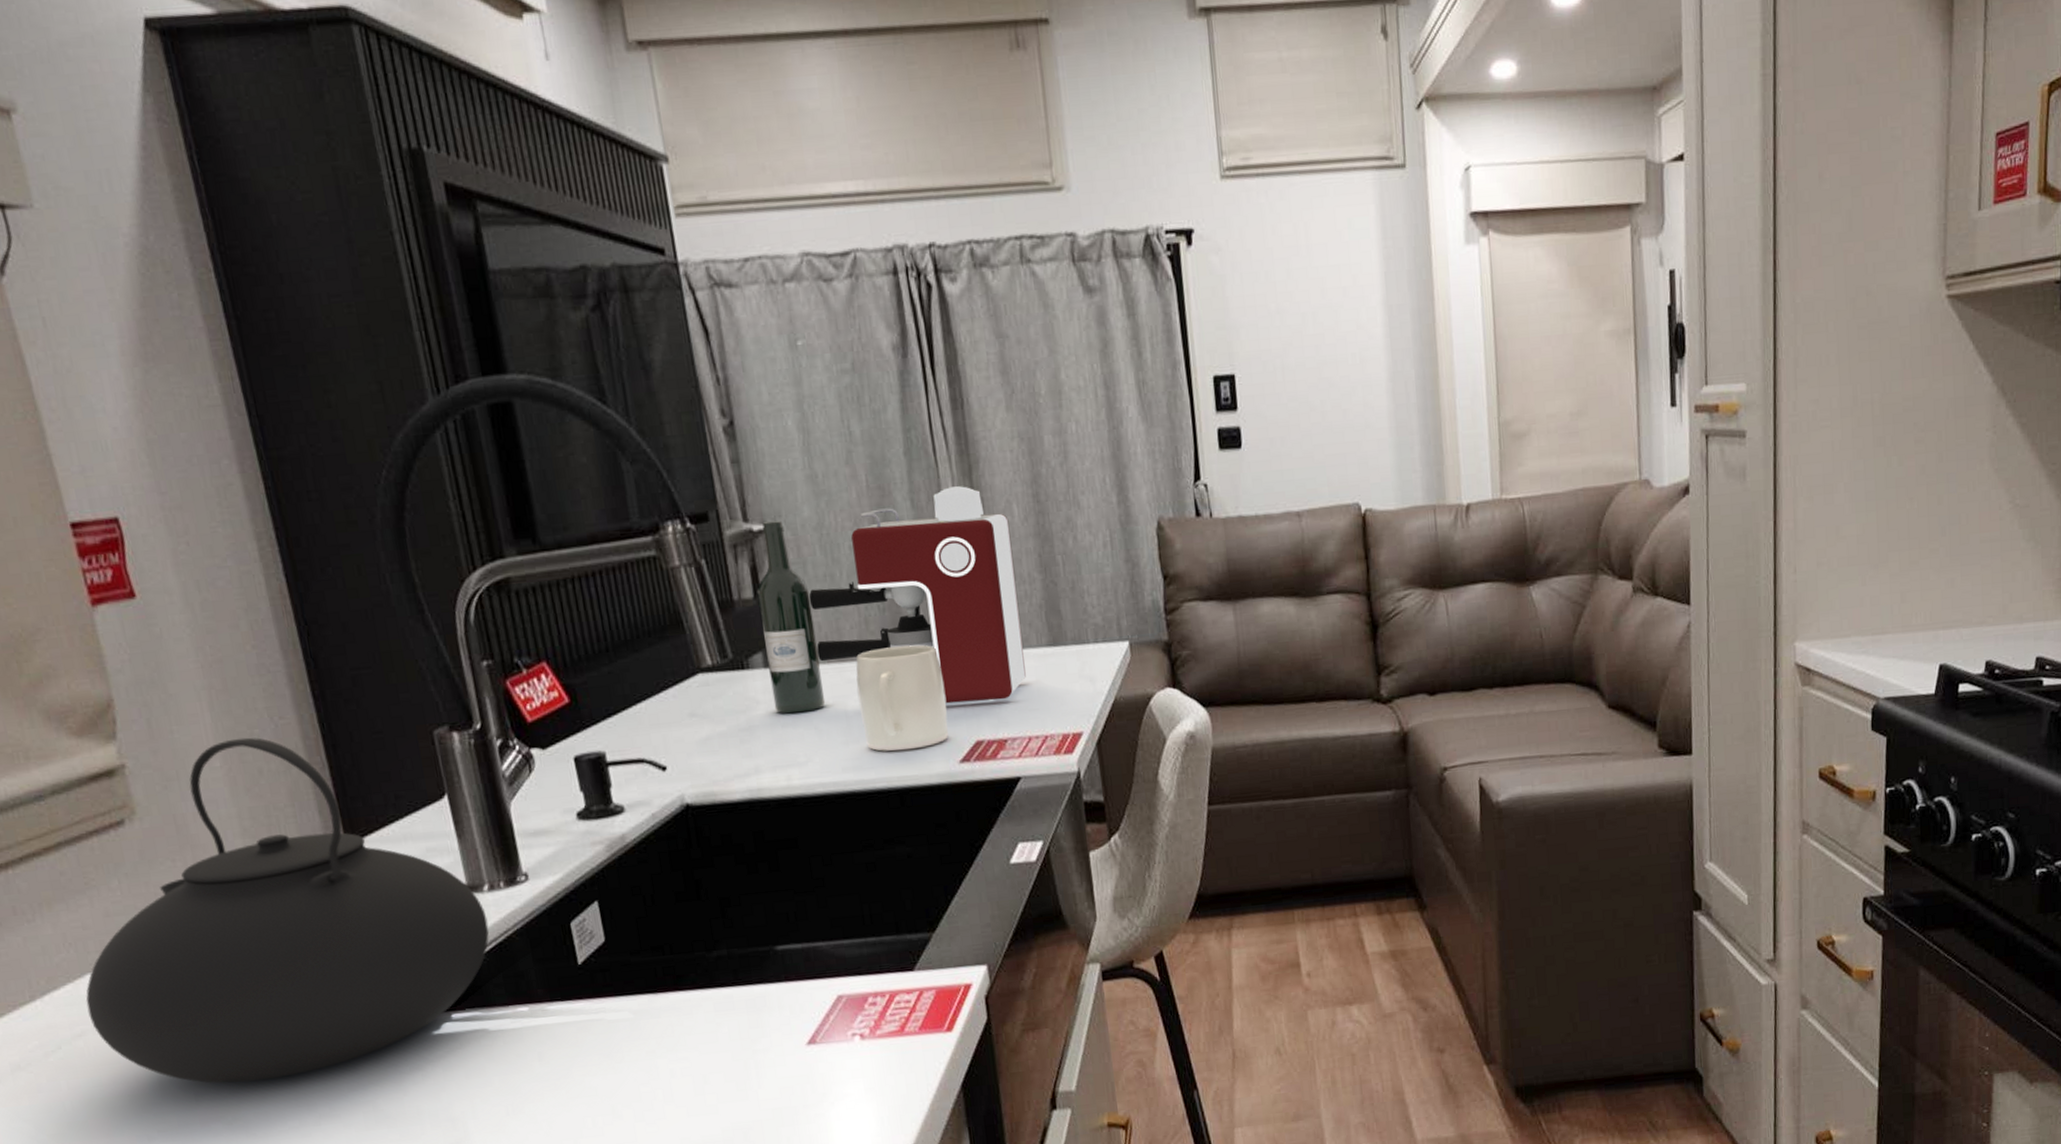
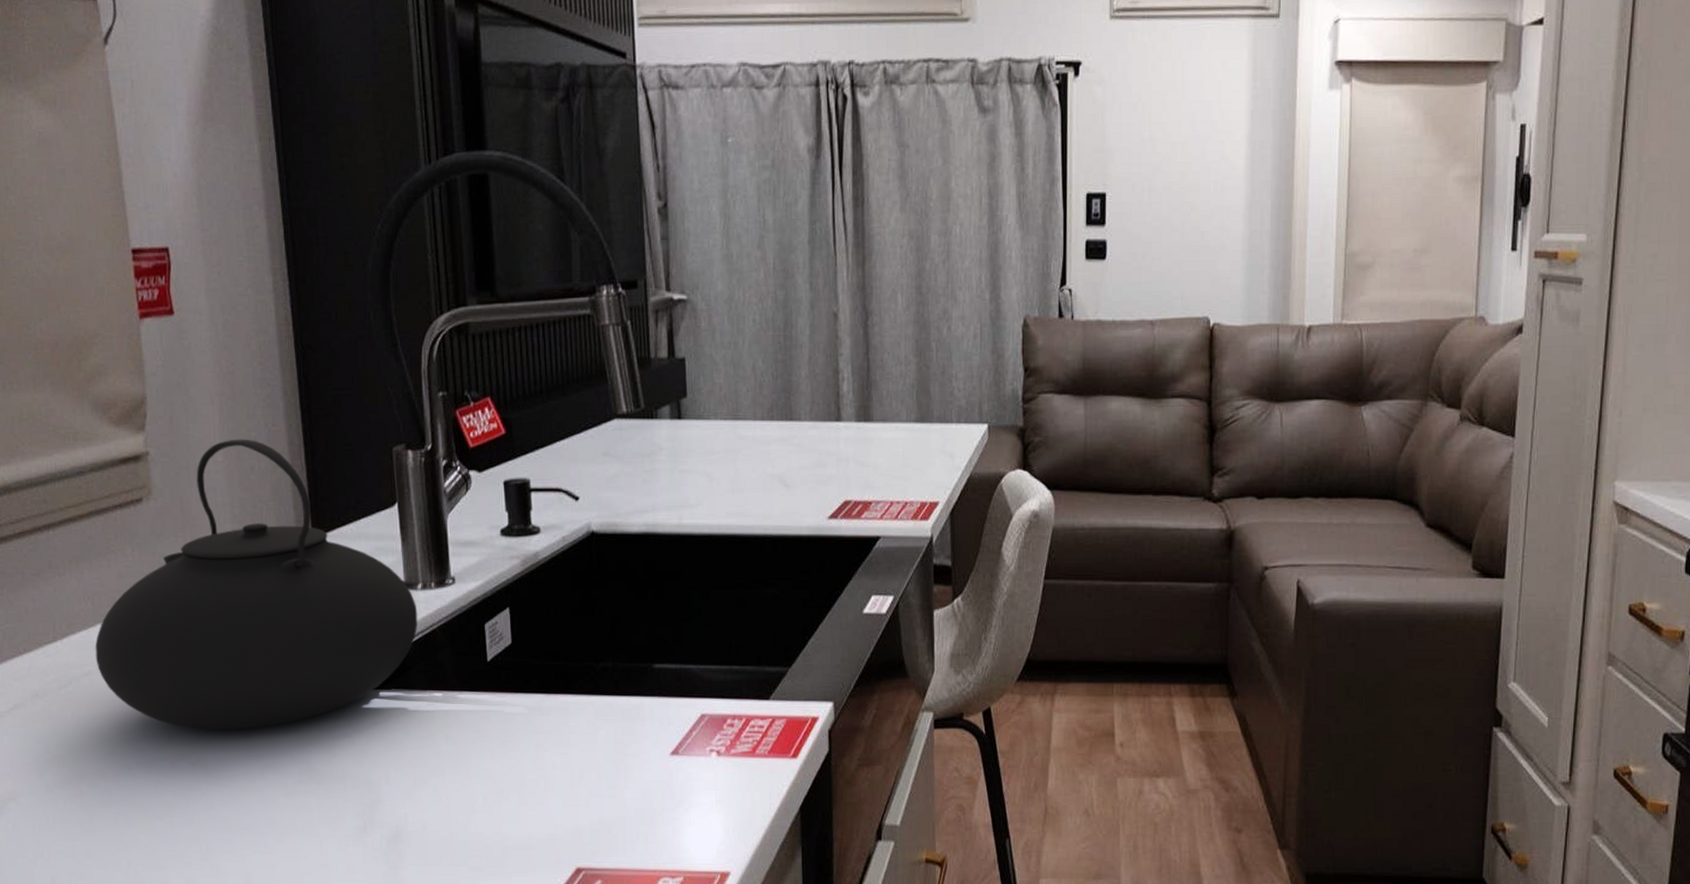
wine bottle: present [757,521,826,714] -> none [671,292,719,461]
coffee maker: present [808,486,1026,704] -> none [714,274,894,466]
mug: present [856,644,949,751] -> none [746,411,822,503]

